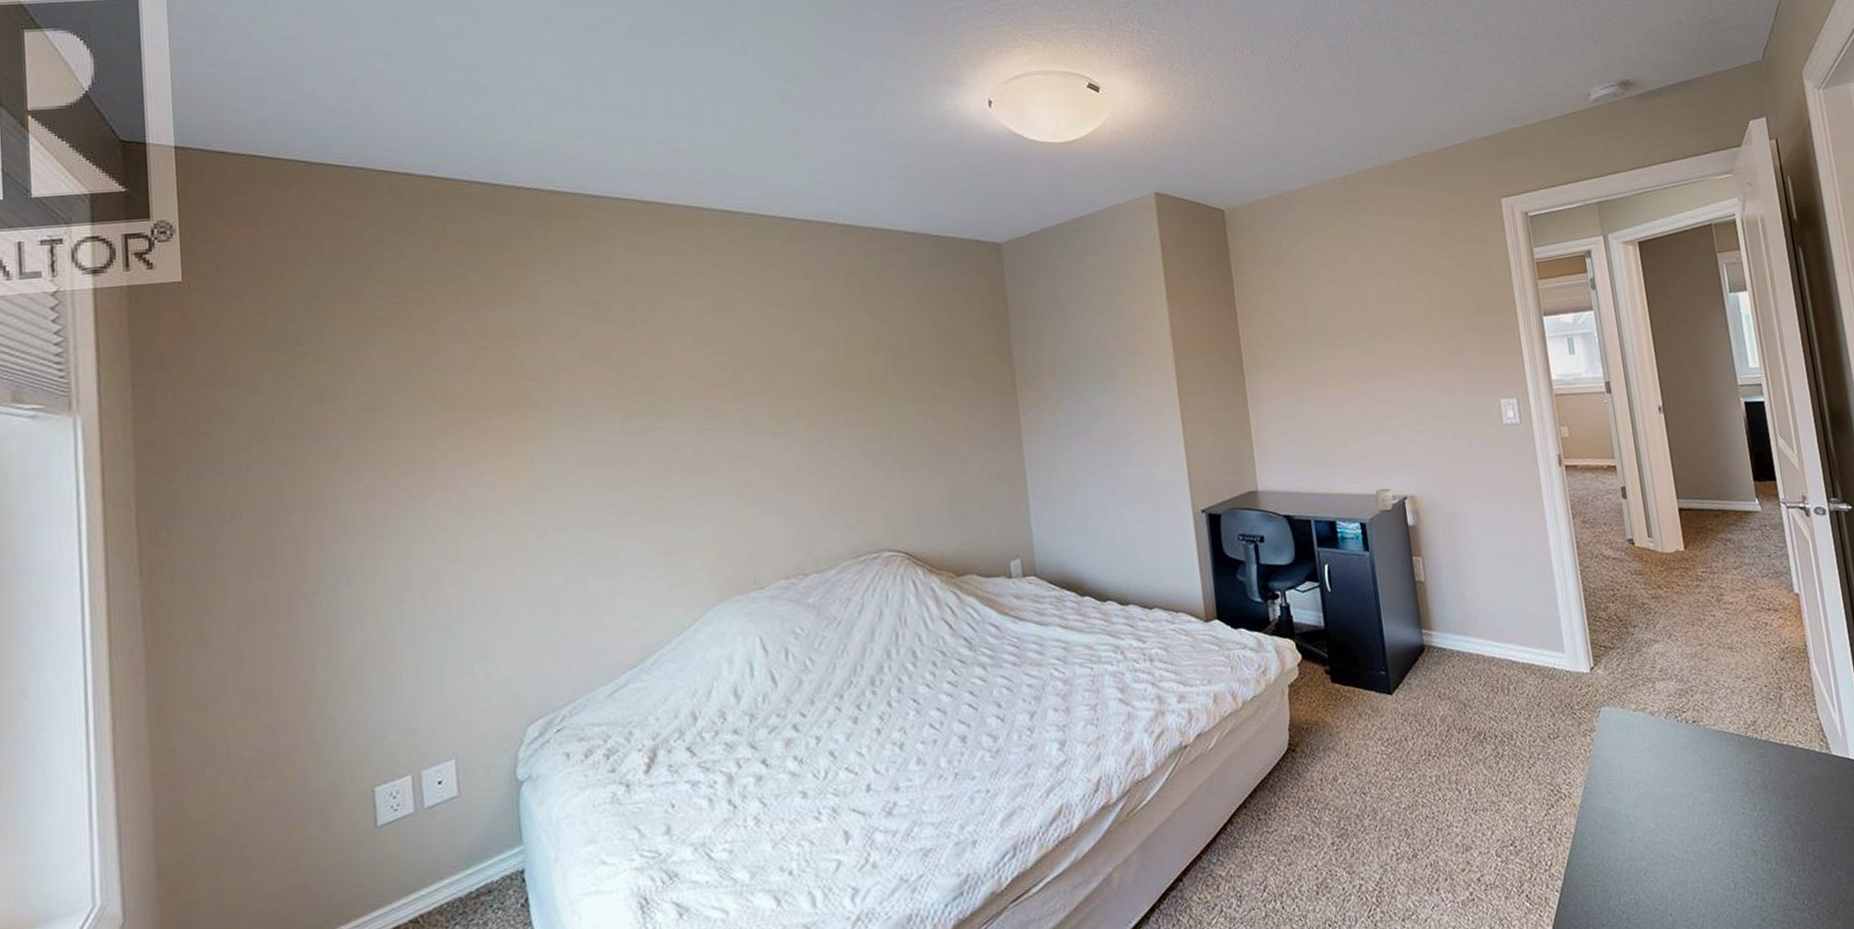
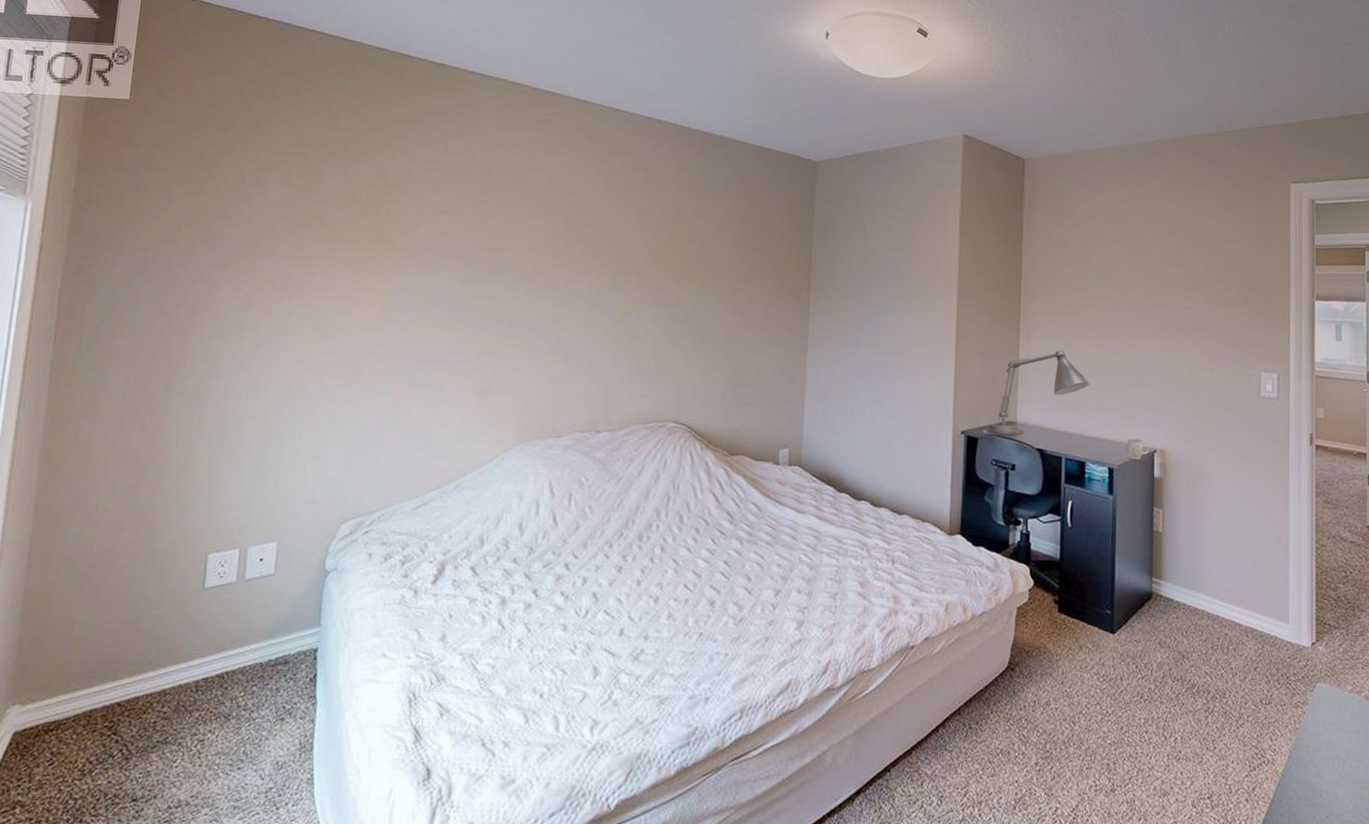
desk lamp: none [1224,407,1327,509] -> present [983,350,1089,436]

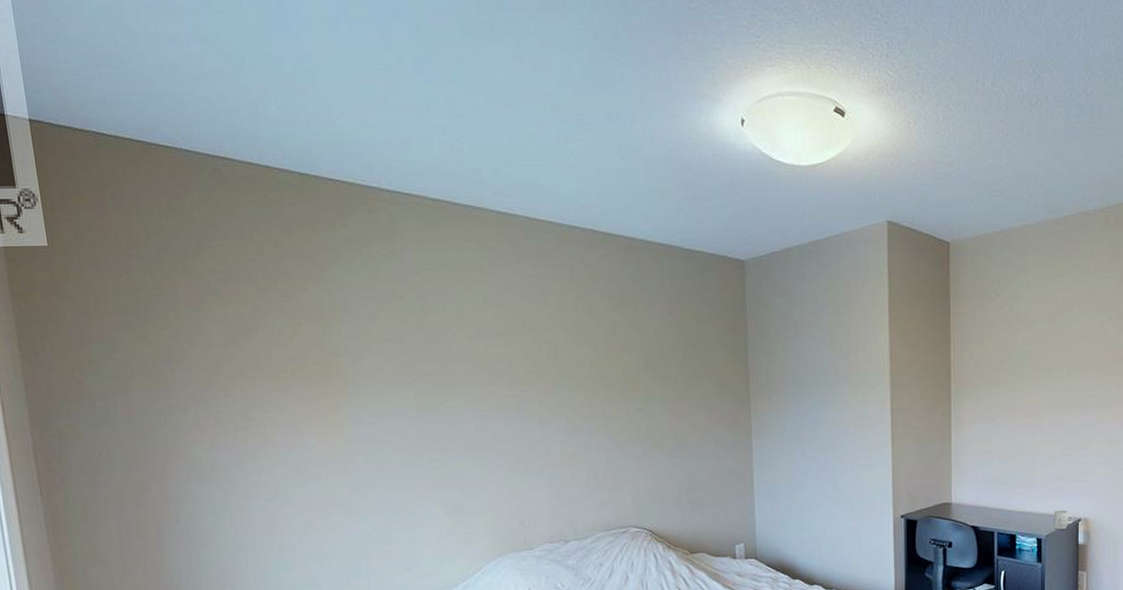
desk lamp: present [983,350,1089,436] -> none [921,432,1018,516]

